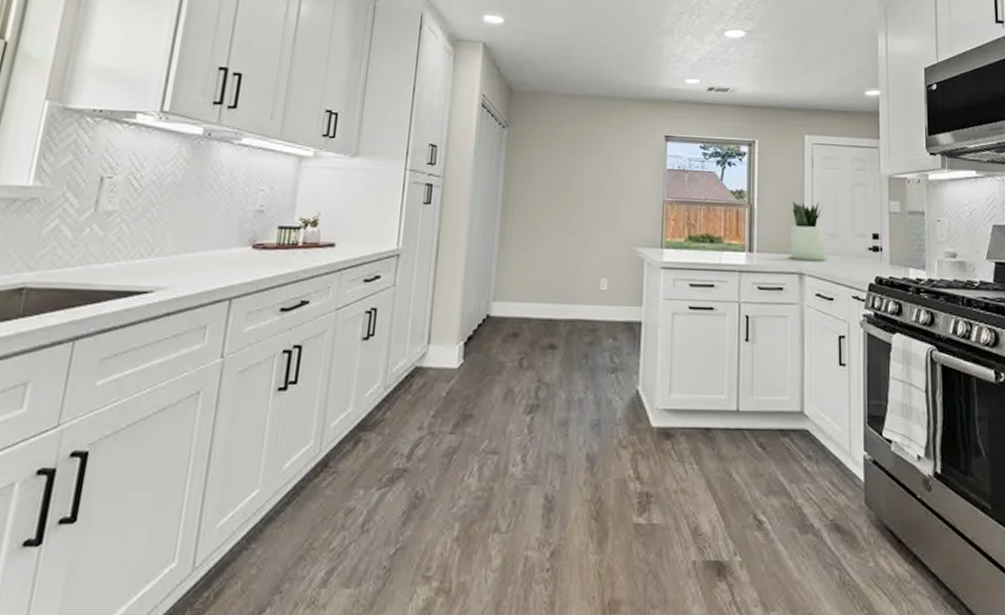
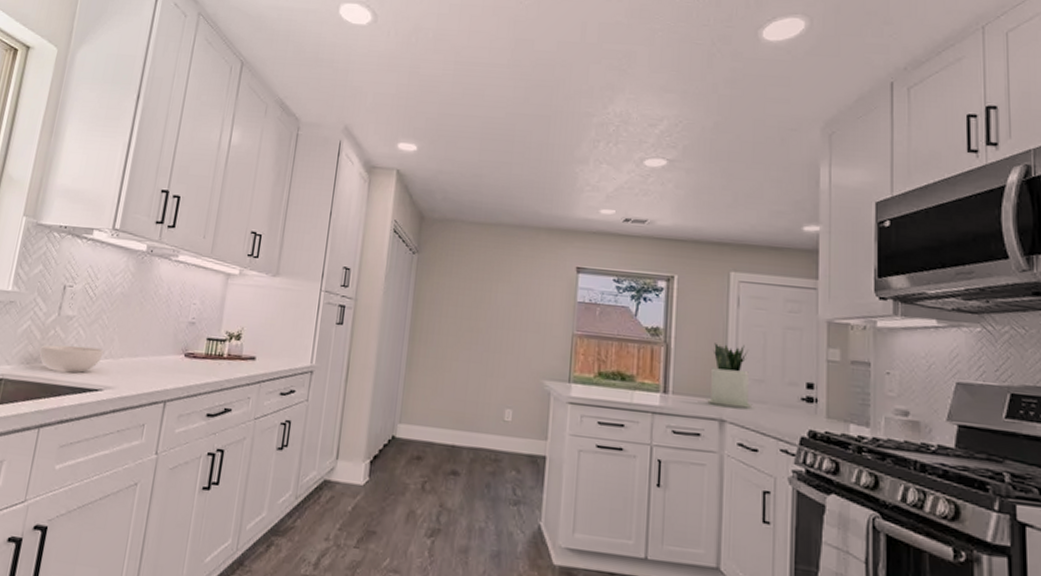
bowl: none [71,244,154,275] -> present [39,345,104,373]

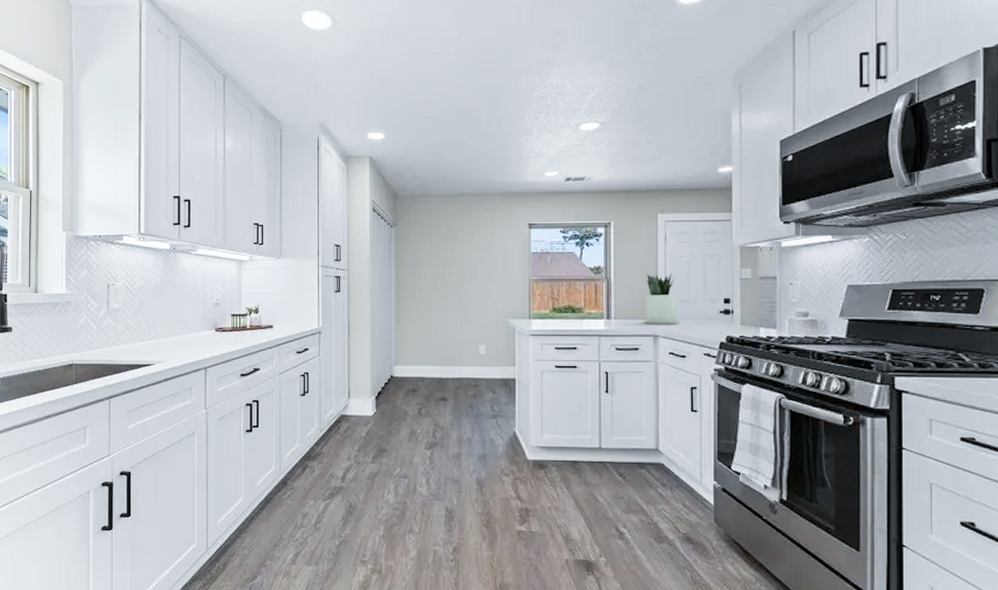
bowl: present [39,345,104,373] -> none [98,332,149,354]

